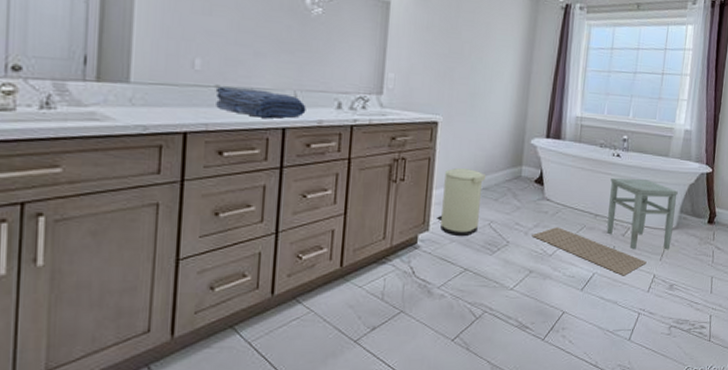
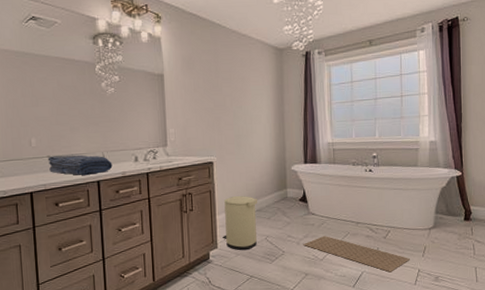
stool: present [606,178,678,250] -> none [366,188,431,248]

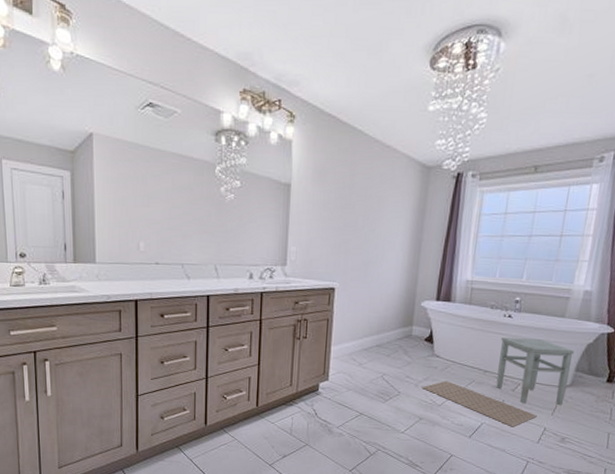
towel: present [49,154,113,175] -> none [157,263,225,288]
pedal bin: present [223,196,257,251] -> none [335,328,378,386]
stool: none [366,188,431,248] -> present [496,338,574,406]

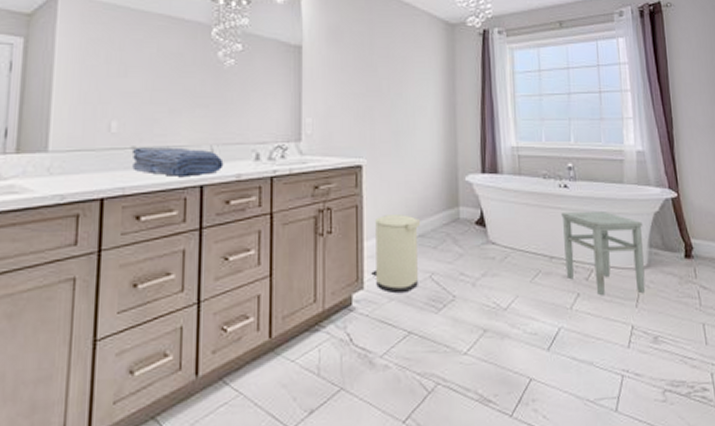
towel: none [157,263,225,288] -> present [132,147,224,176]
pedal bin: none [335,328,378,386] -> present [371,214,420,294]
bath mat: present [421,381,537,427] -> none [480,275,620,330]

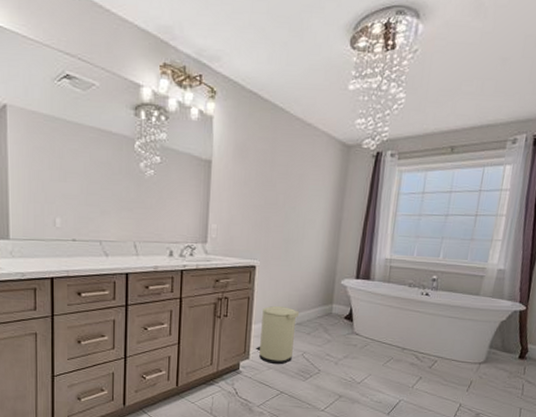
towel: present [132,147,224,176] -> none [74,240,144,265]
stool: present [561,212,646,295] -> none [413,315,488,382]

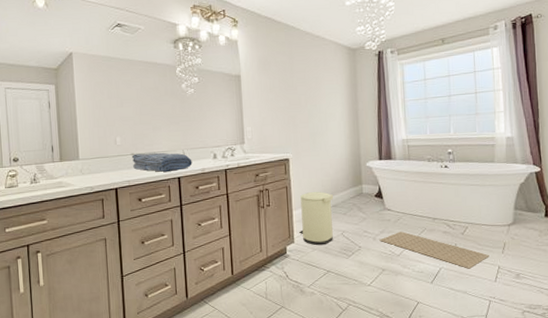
towel: none [74,240,144,265] -> present [132,152,192,172]
bath mat: none [341,359,453,404] -> present [379,231,489,269]

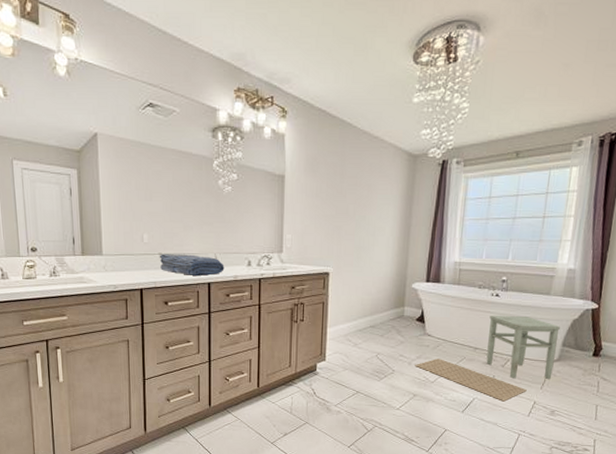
pedal bin: present [299,192,333,246] -> none [332,310,372,366]
stool: none [442,184,511,245] -> present [486,316,560,380]

